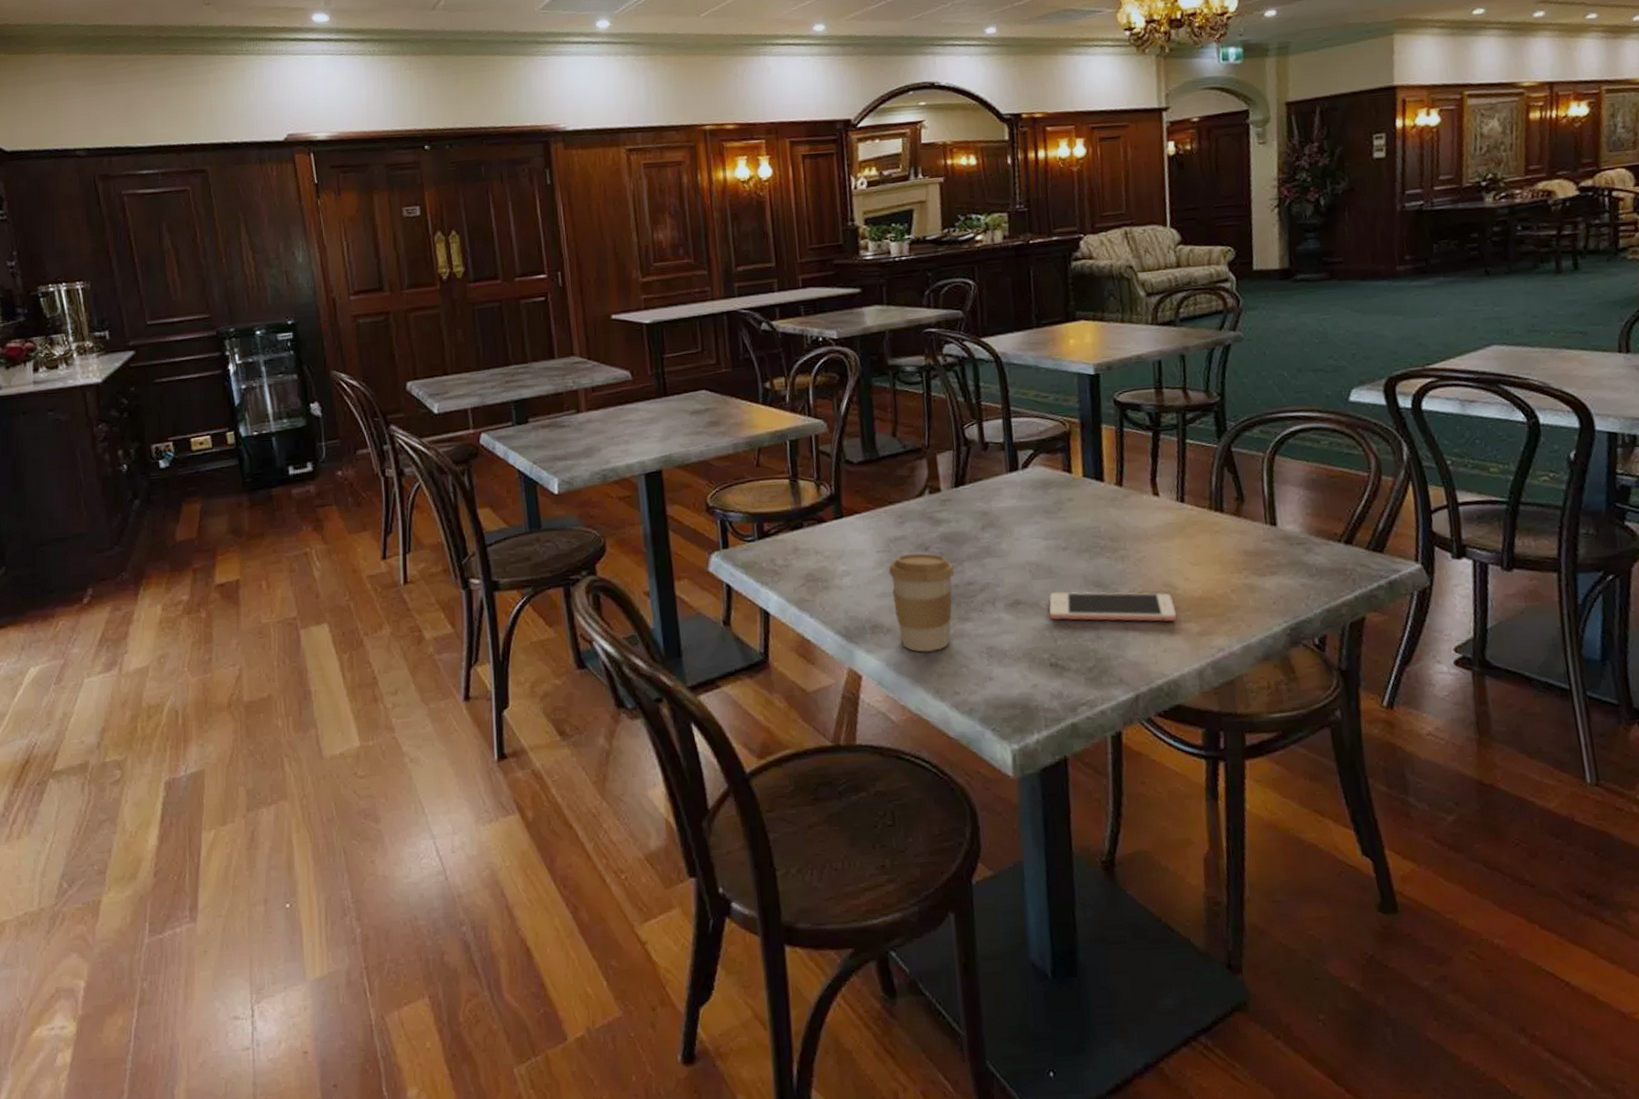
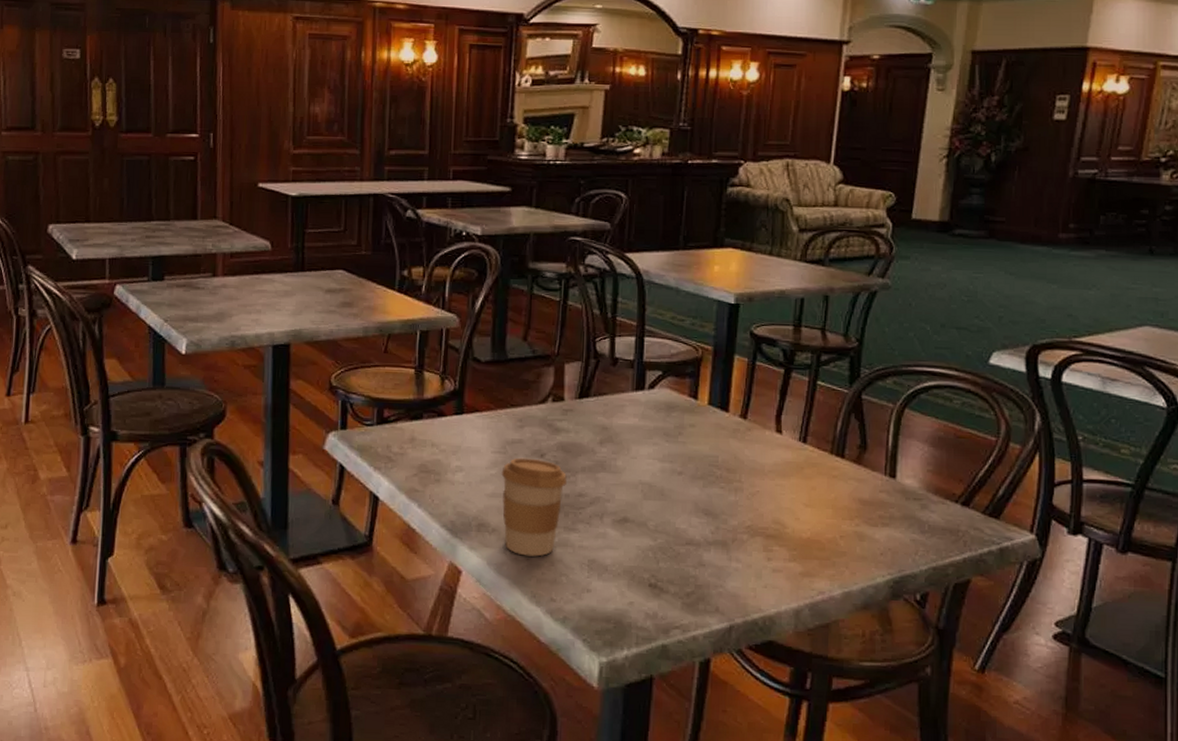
cell phone: present [1049,591,1177,622] -> none [655,515,782,559]

